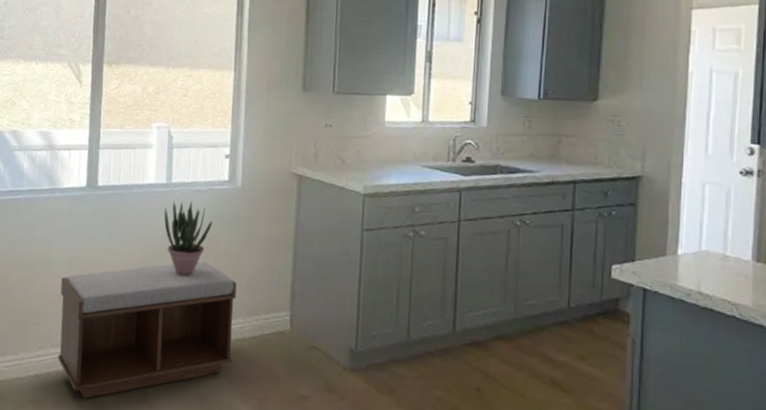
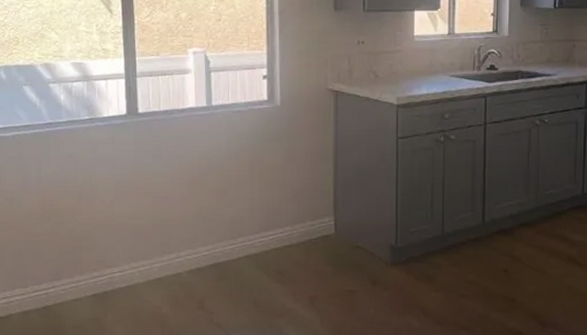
bench: present [57,261,237,399] -> none [110,177,284,312]
potted plant: present [164,201,212,276] -> none [207,122,255,192]

